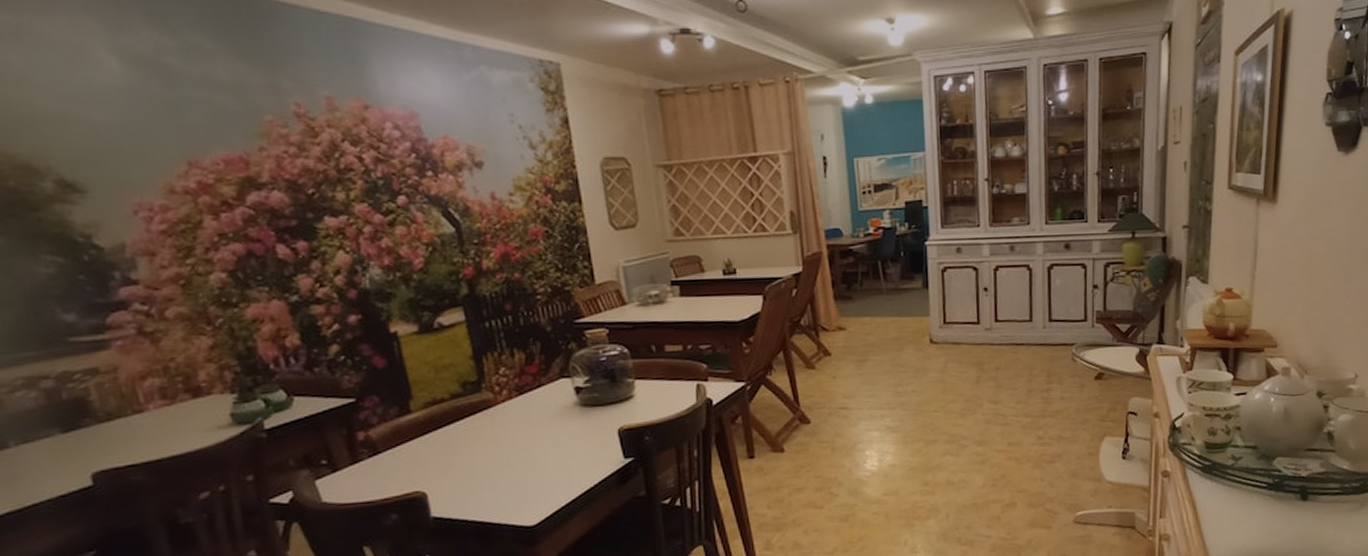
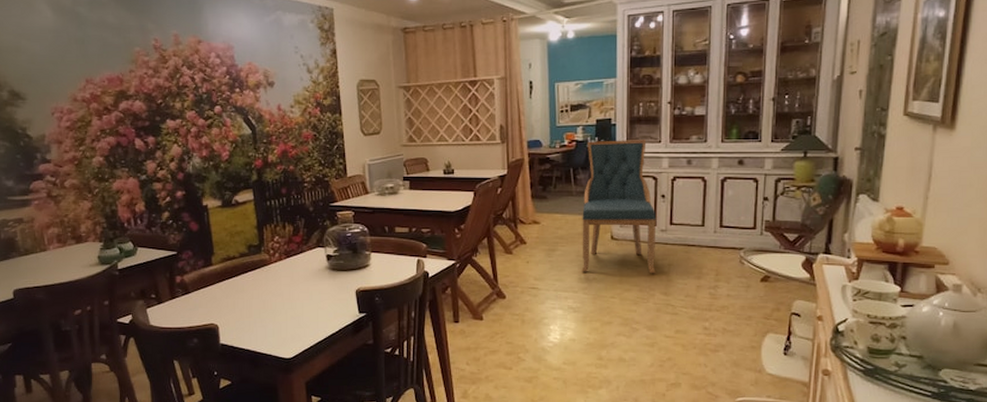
chair: none [895,224,983,384] -> present [581,140,656,274]

